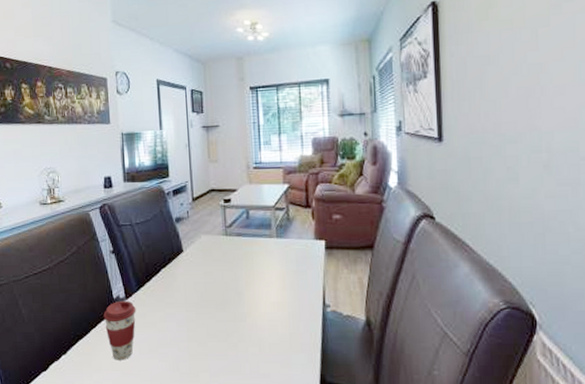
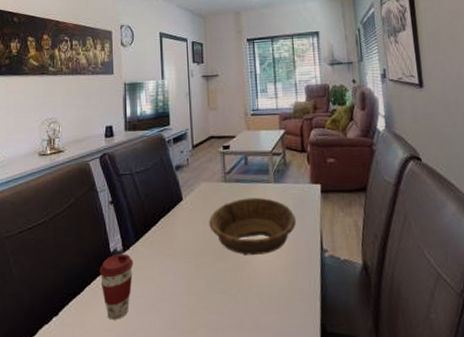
decorative bowl: none [209,251,298,307] -> present [209,197,296,255]

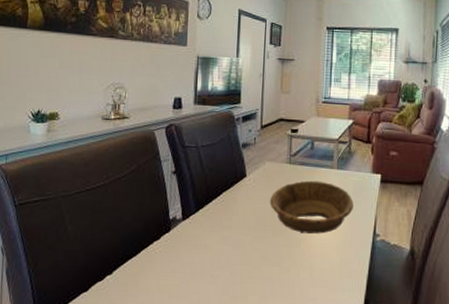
coffee cup: present [99,253,134,320] -> none [156,221,192,282]

